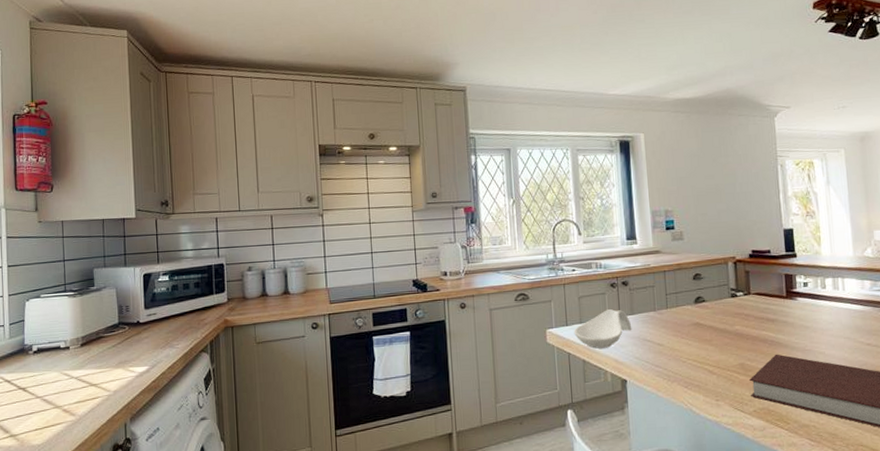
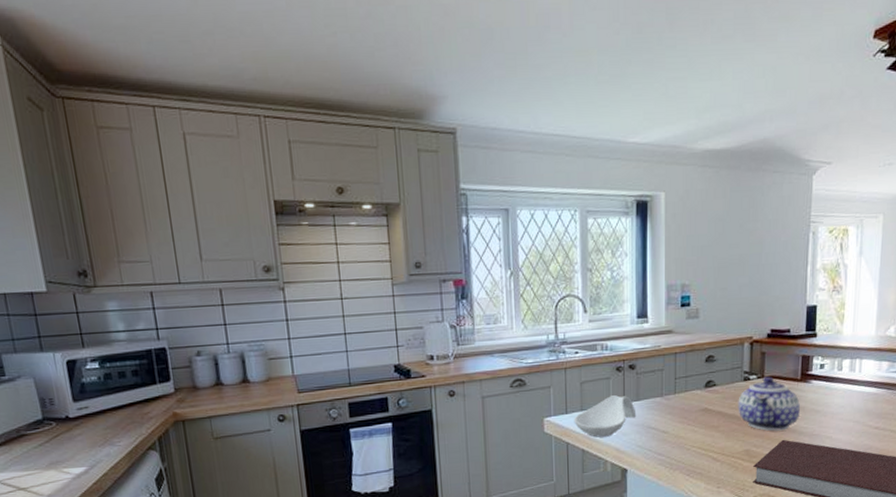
teapot: none [728,293,790,346] -> present [738,376,800,431]

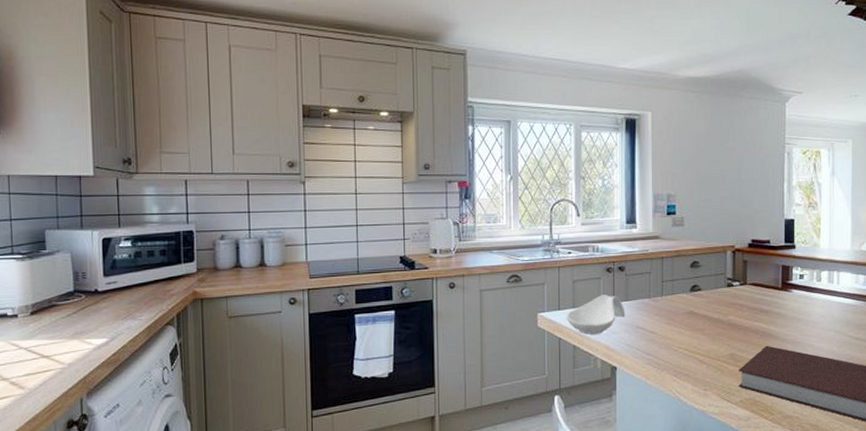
teapot: present [738,376,800,431] -> none [722,284,782,337]

